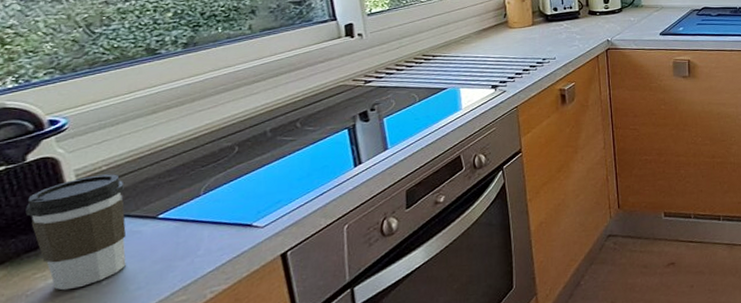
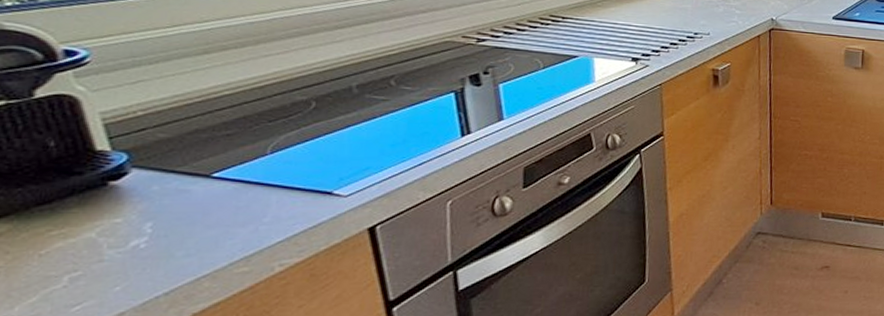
coffee cup: present [25,174,127,291] -> none [35,121,171,252]

